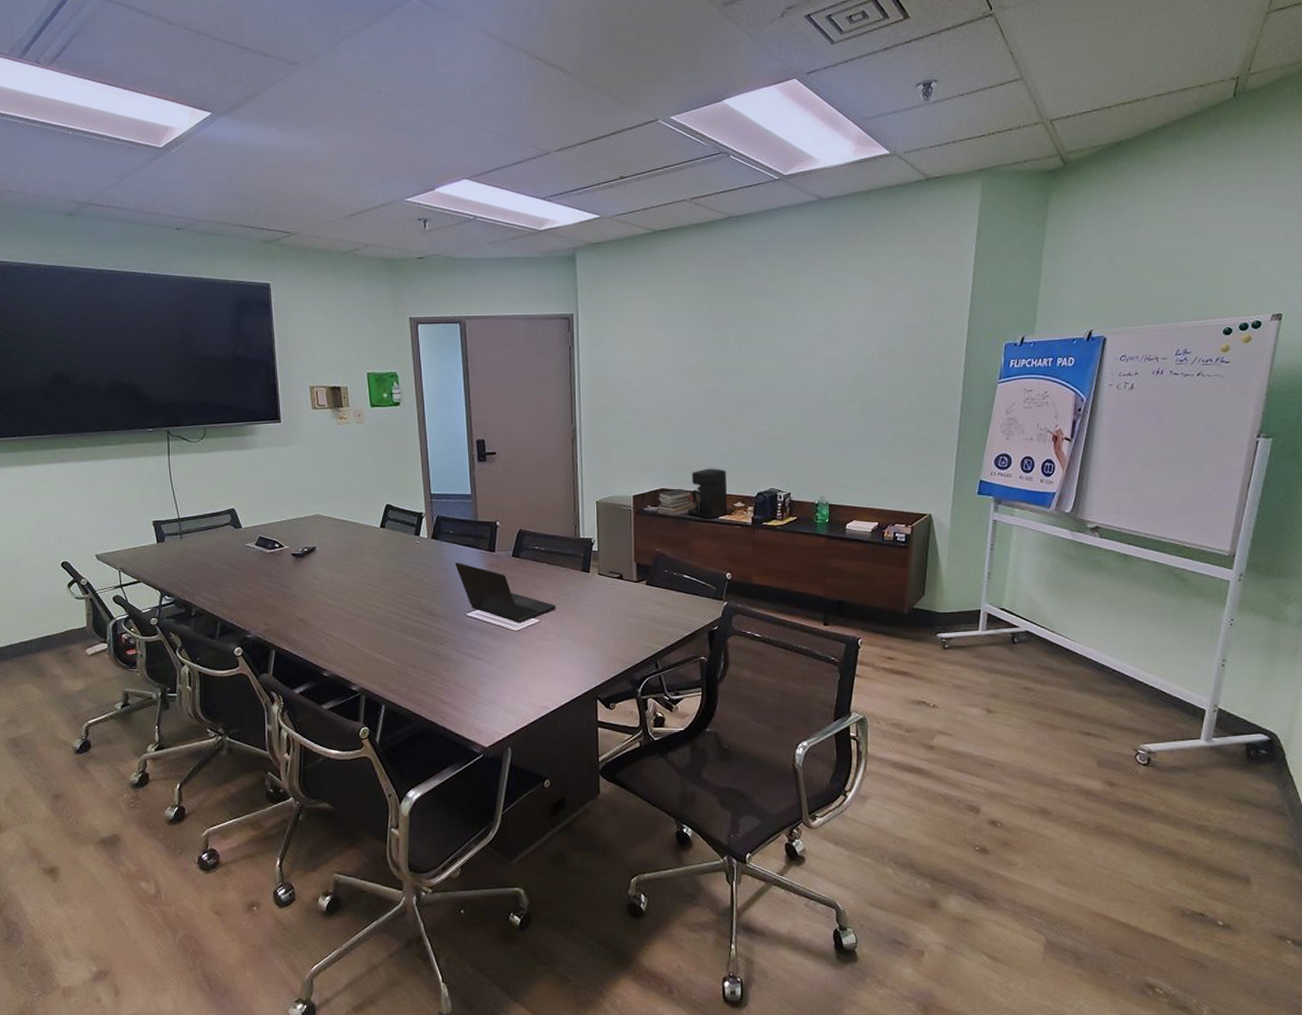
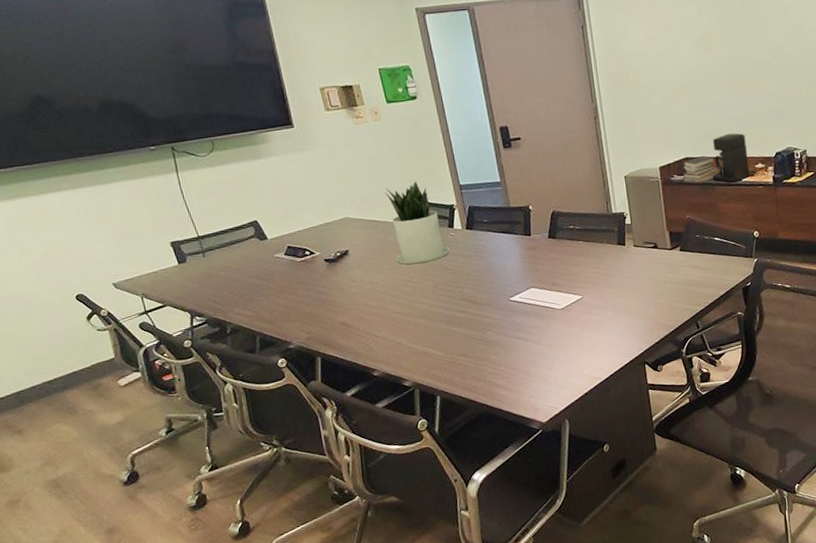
planter: none [358,485,413,568] -> present [385,181,450,265]
laptop: present [455,563,556,622] -> none [493,250,597,301]

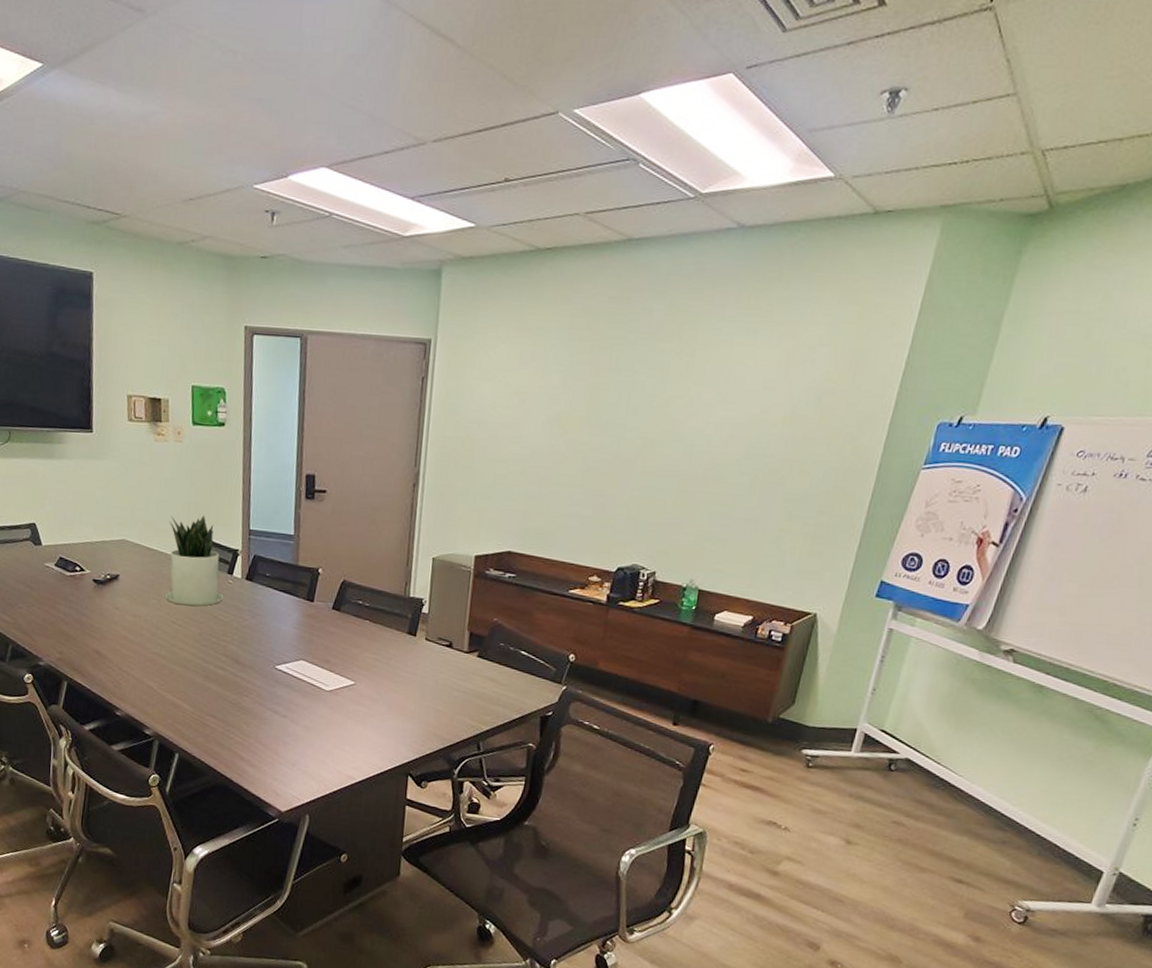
books: present [683,155,720,184] -> none [500,552,545,585]
coffee maker: present [712,133,750,183] -> none [534,533,585,592]

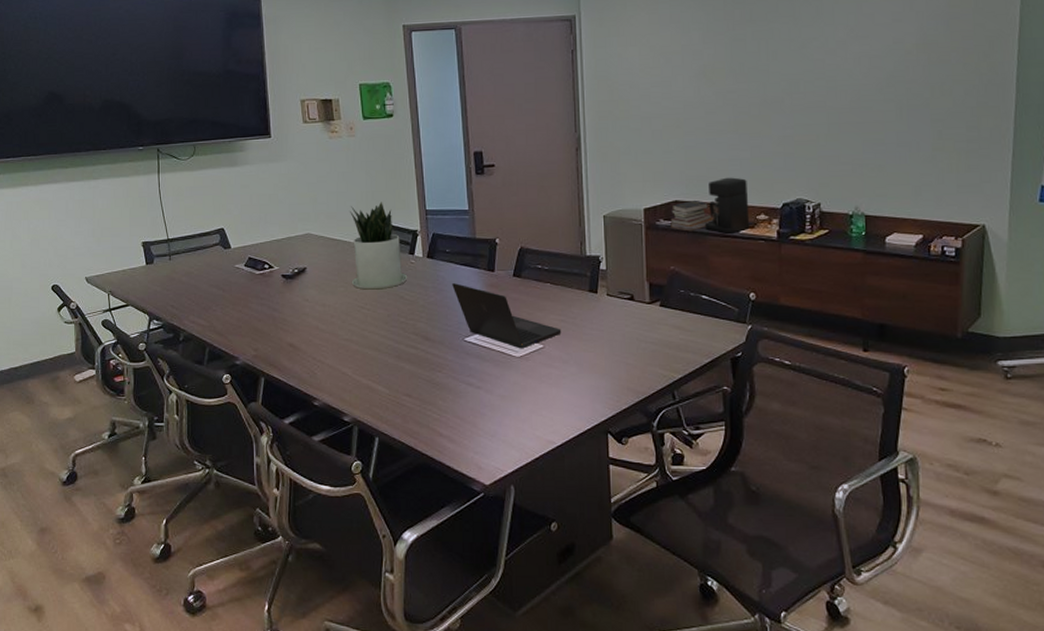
laptop: none [268,609,375,683] -> present [452,283,562,348]
books: none [500,552,545,585] -> present [670,200,714,232]
coffee maker: none [534,533,585,592] -> present [704,177,750,234]

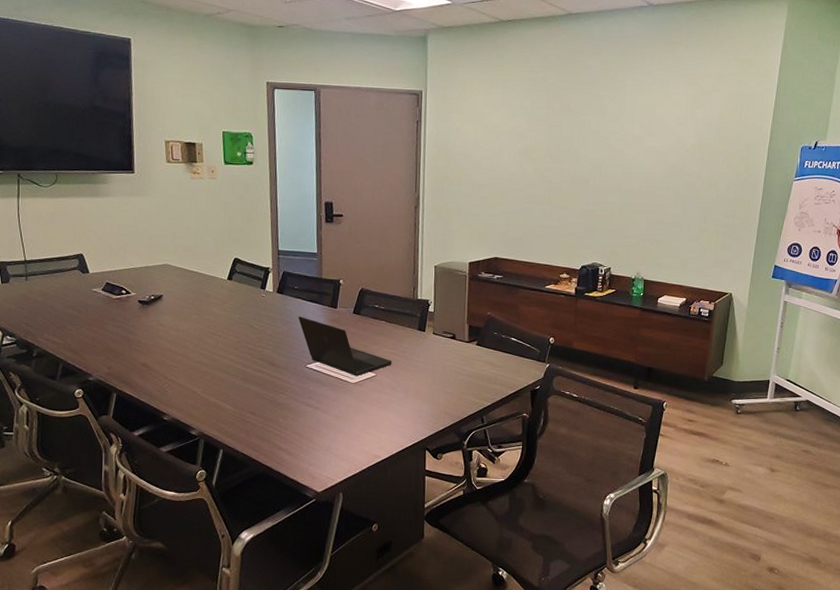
planter: present [350,202,408,290] -> none [205,240,258,319]
books: present [670,200,714,232] -> none [490,258,526,284]
coffee maker: present [704,177,750,234] -> none [518,241,555,288]

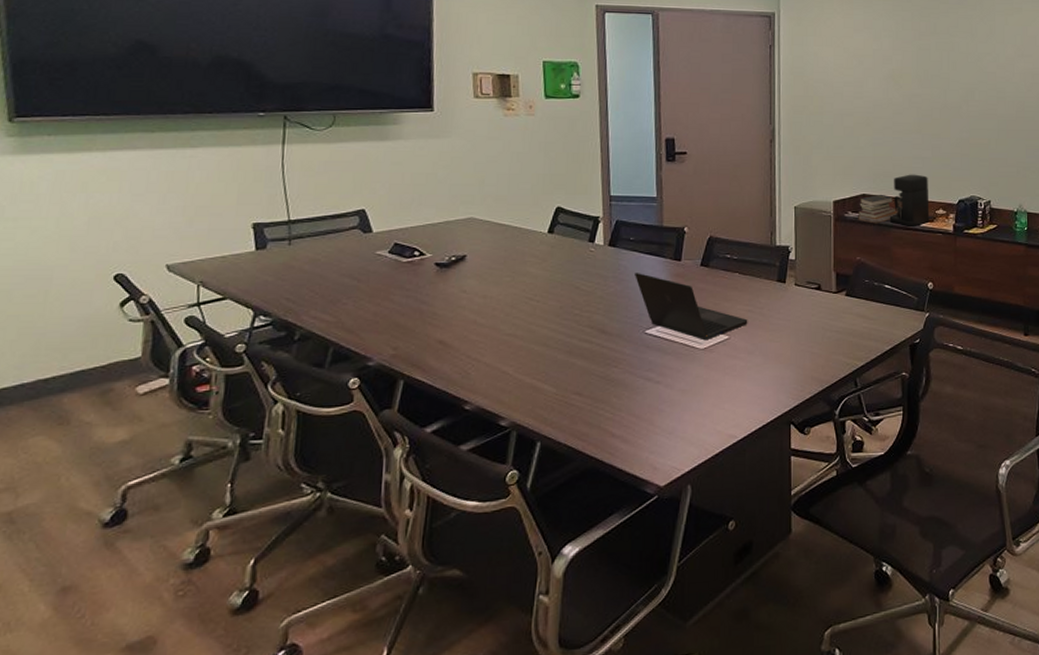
books: none [490,258,526,284] -> present [858,194,898,224]
coffee maker: none [518,241,555,288] -> present [889,174,930,226]

